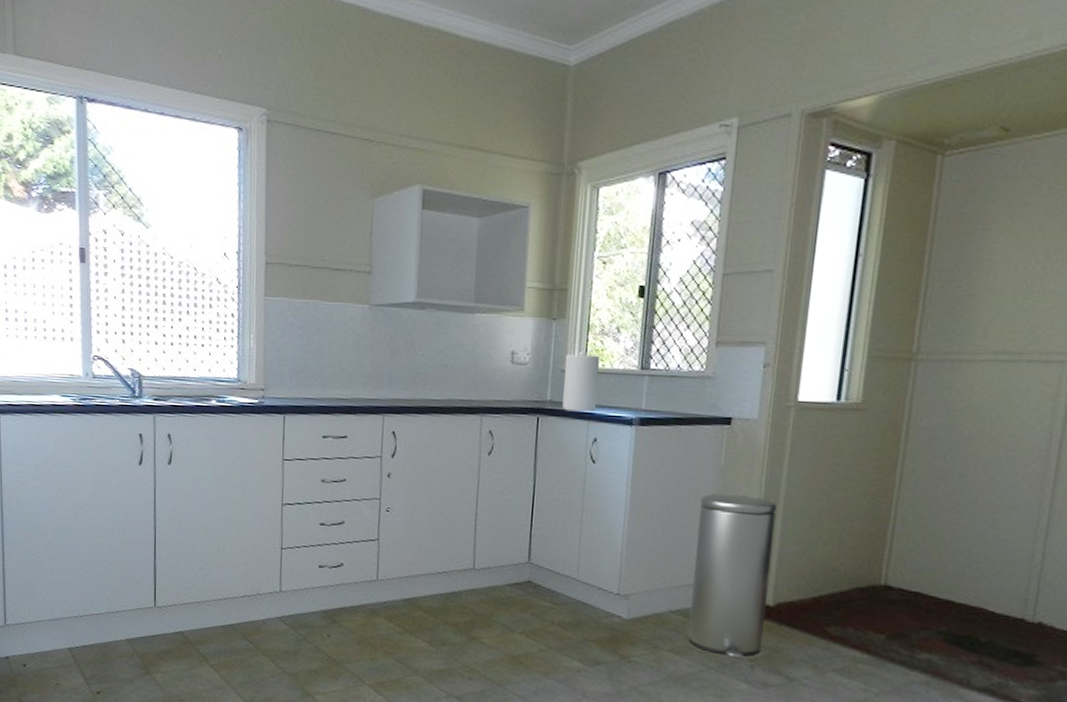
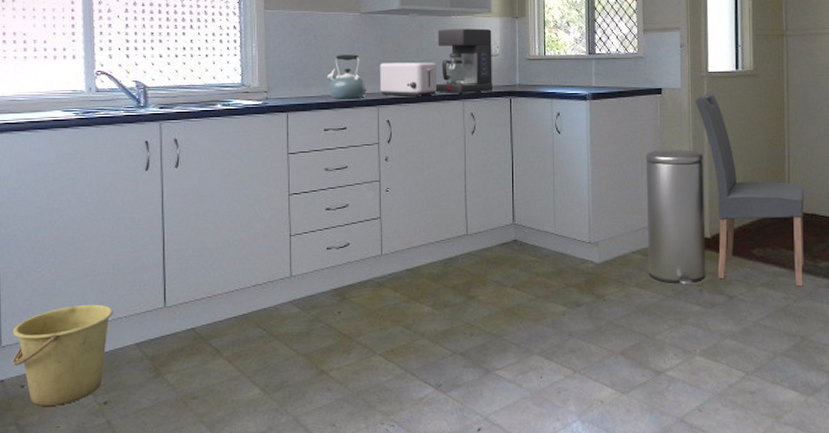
bucket: none [15,594,107,689] -> present [12,304,114,406]
kettle: none [329,352,373,405] -> present [327,54,368,99]
toaster: none [387,365,453,407] -> present [380,62,437,96]
coffee maker: none [450,328,523,407] -> present [435,28,493,93]
paper towel holder: present [563,351,601,413] -> none [528,43,557,92]
dining chair: none [774,427,912,679] -> present [695,93,805,287]

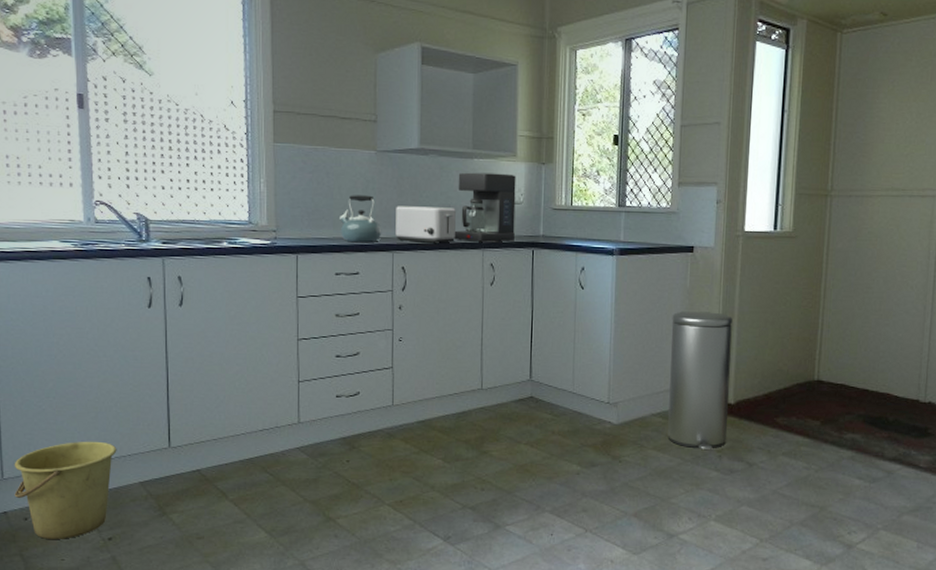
dining chair: present [695,93,805,287] -> none [728,253,836,457]

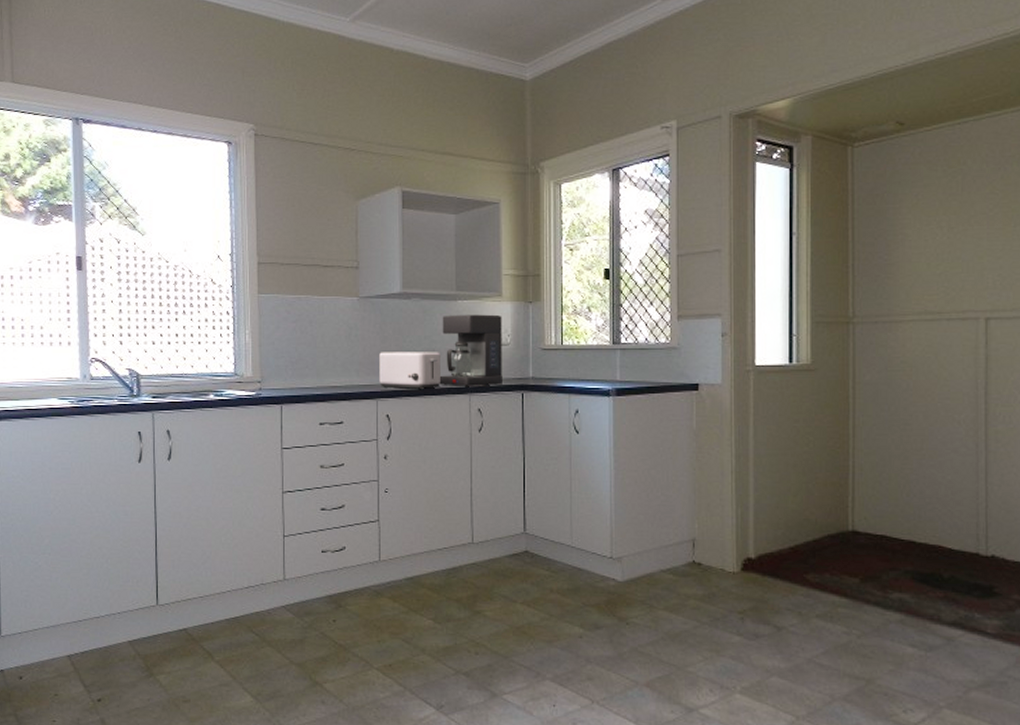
bucket: present [14,441,117,539] -> none [11,598,107,700]
kettle: present [340,195,382,243] -> none [323,342,366,391]
pedal bin: present [667,311,732,449] -> none [678,455,749,611]

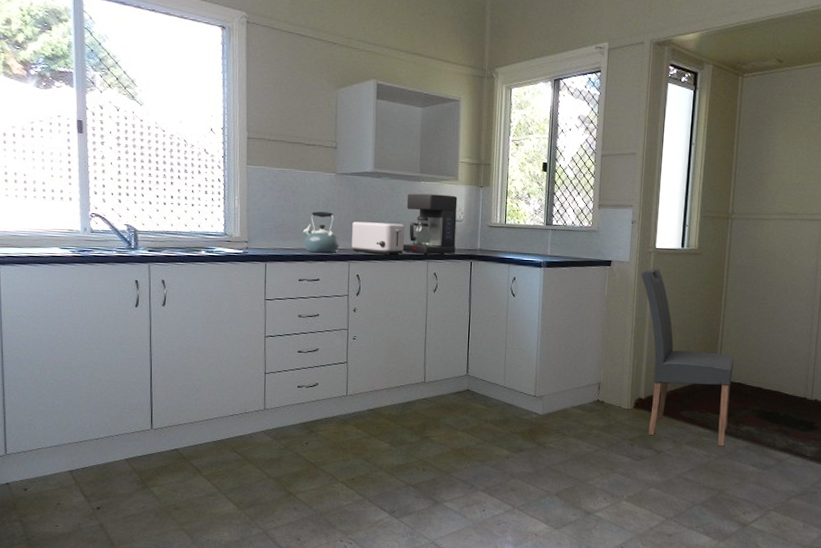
kettle: none [323,342,366,391] -> present [303,211,340,253]
dining chair: none [738,390,873,621] -> present [641,267,734,447]

